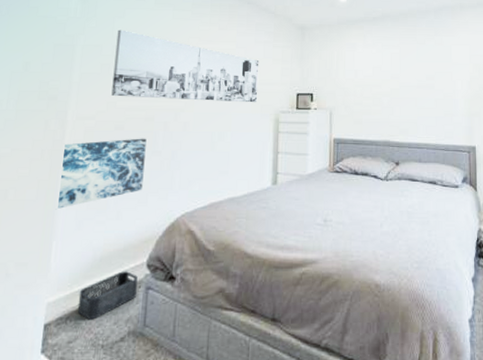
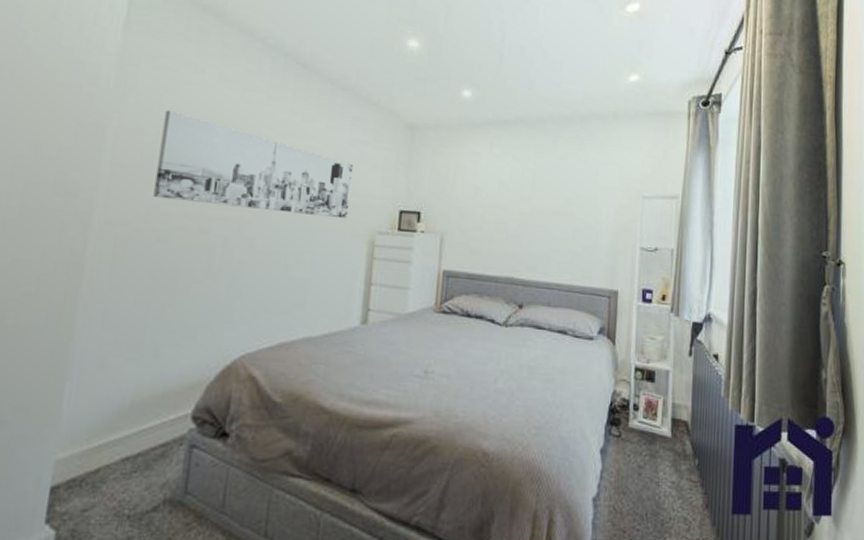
wall art: present [55,138,147,210] -> none [71,254,199,341]
storage bin: present [77,271,138,320] -> none [96,423,179,483]

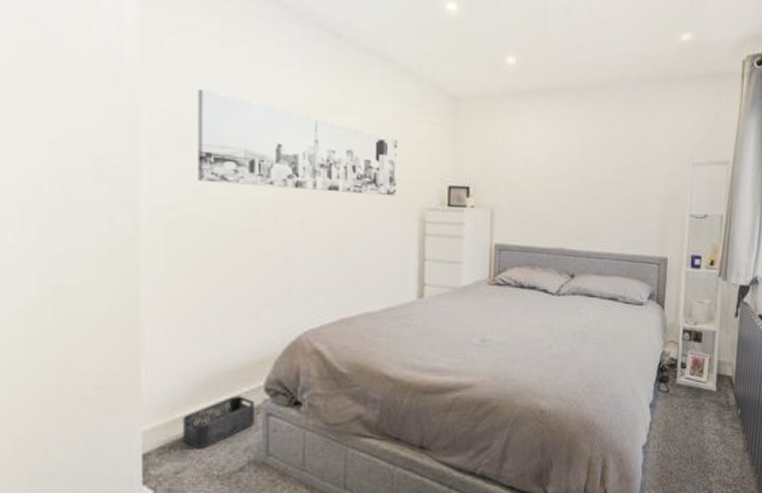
storage bin: none [96,423,179,483] -> present [182,396,254,449]

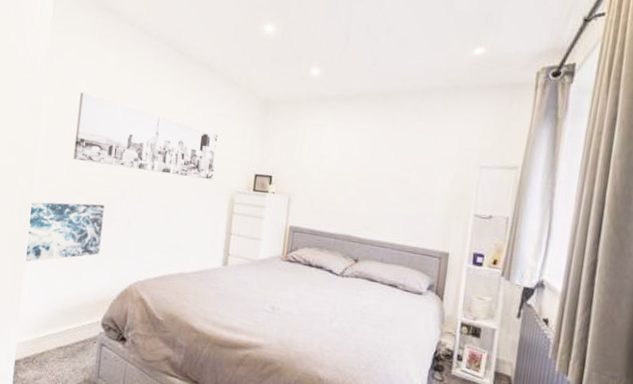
wall art: none [138,237,252,324] -> present [23,202,105,262]
storage bin: present [182,396,254,449] -> none [42,326,93,364]

